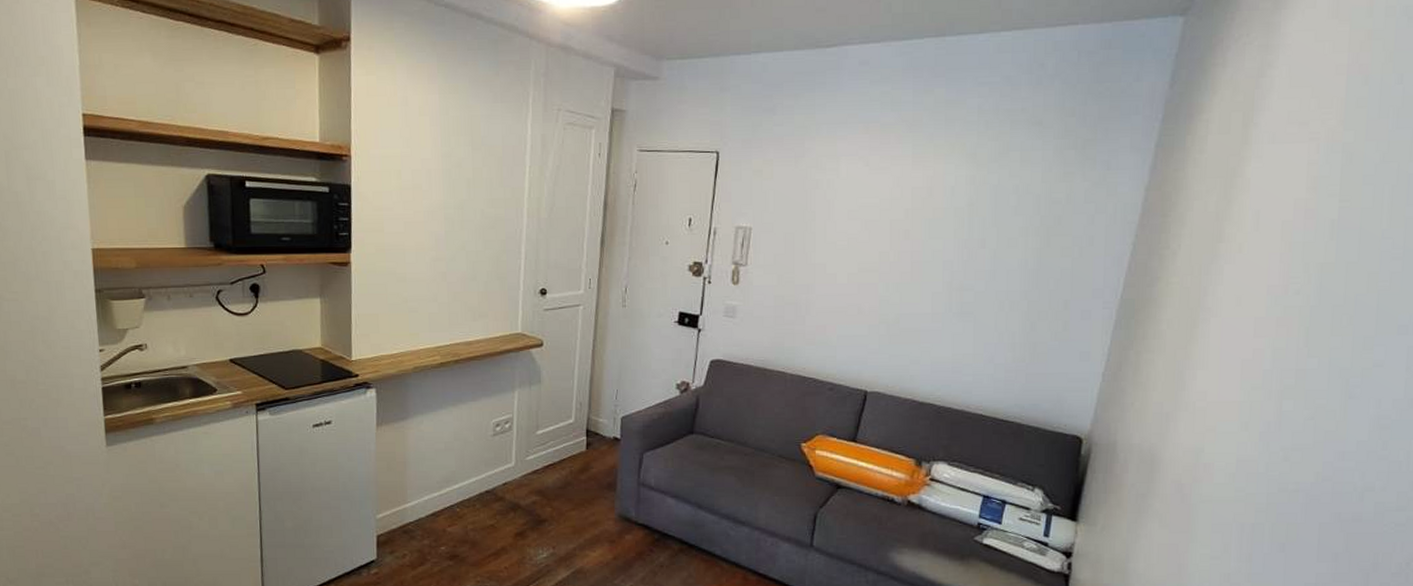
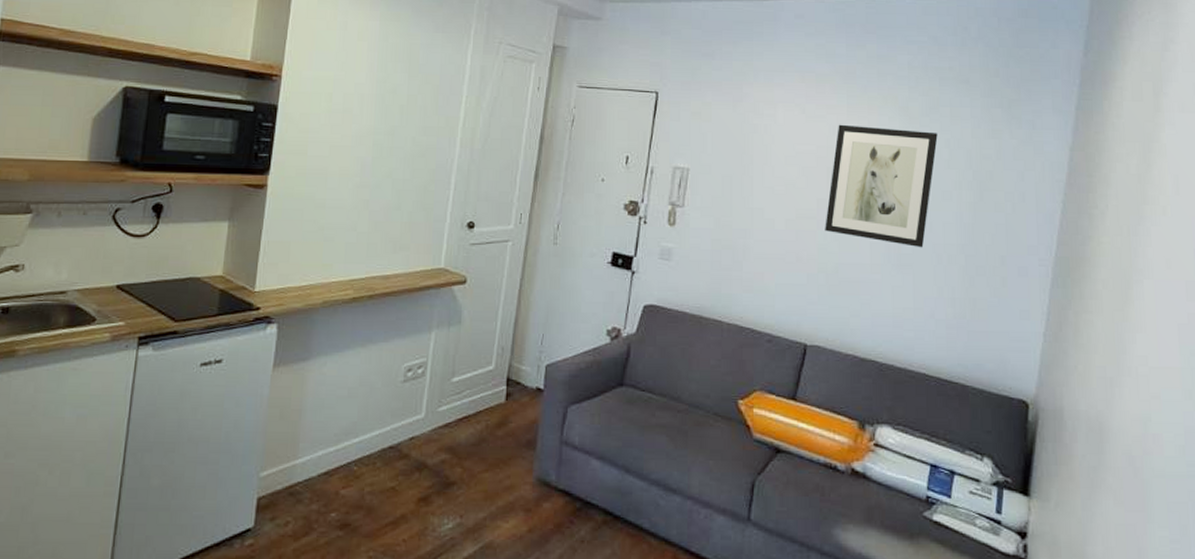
wall art: none [887,175,1006,296] -> present [825,124,938,248]

